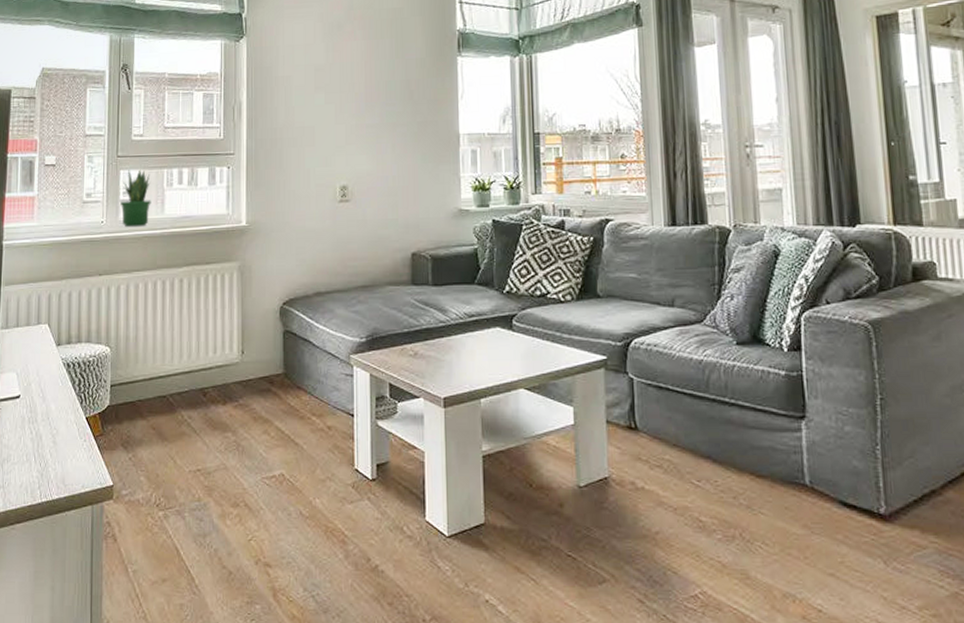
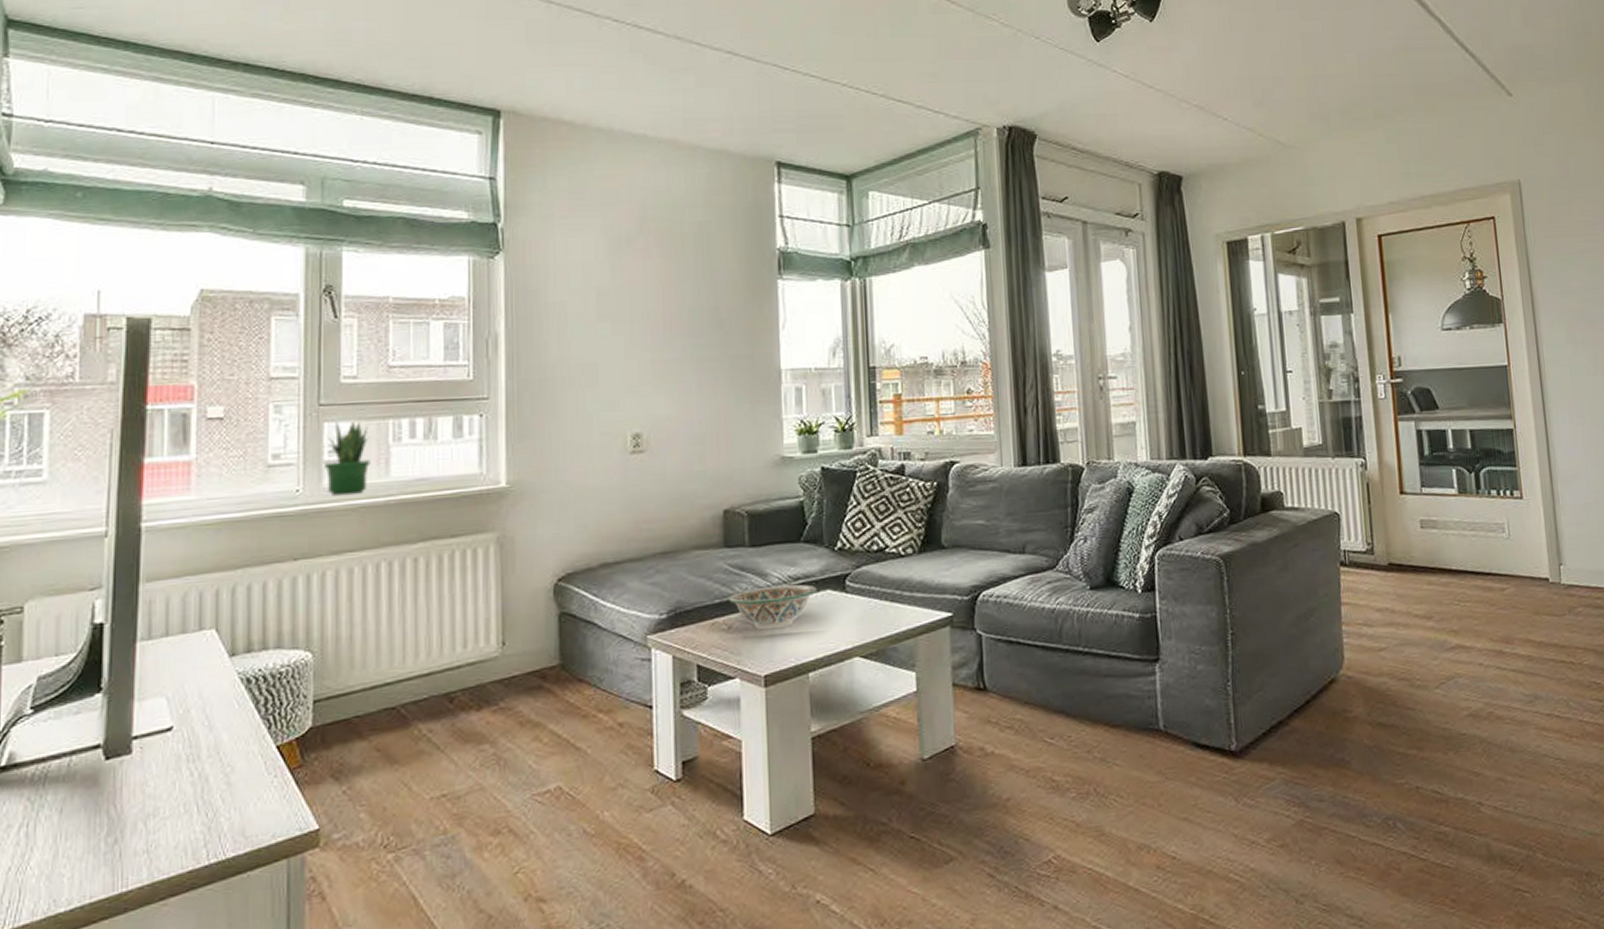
decorative bowl: none [414,320,488,359] -> present [727,584,817,631]

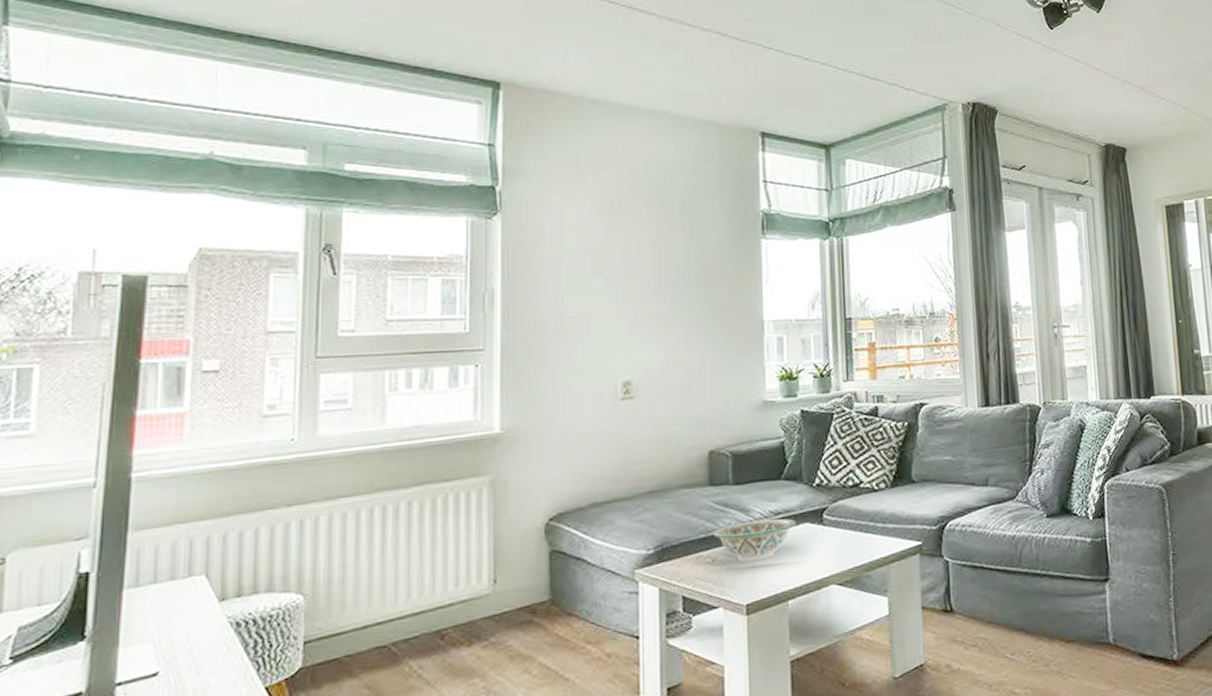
planter: present [325,421,371,497] -> none [320,372,367,445]

